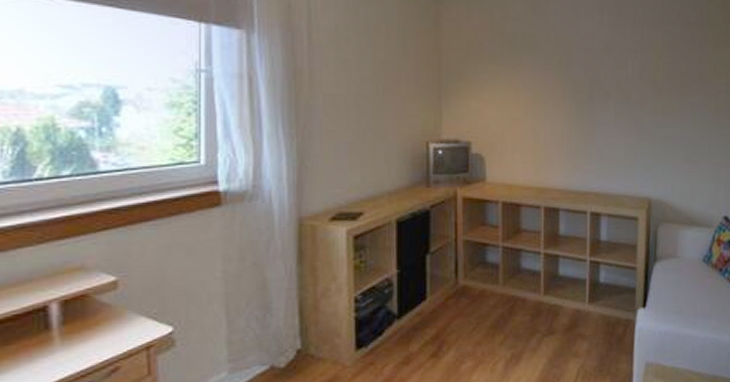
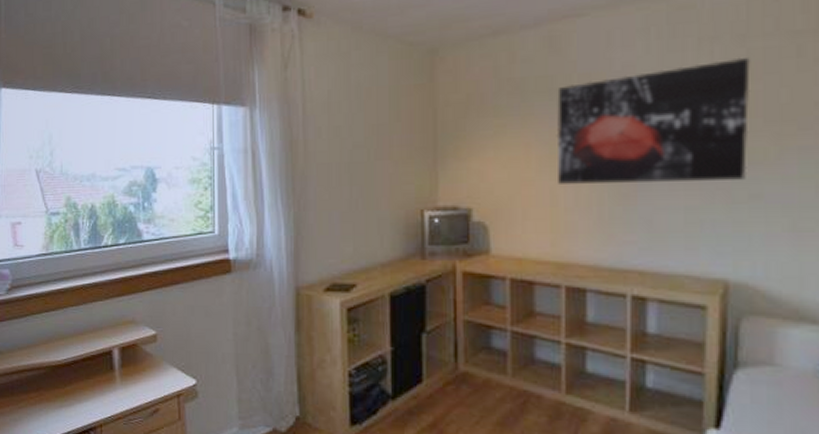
wall art: none [538,36,664,125] -> present [556,57,751,184]

